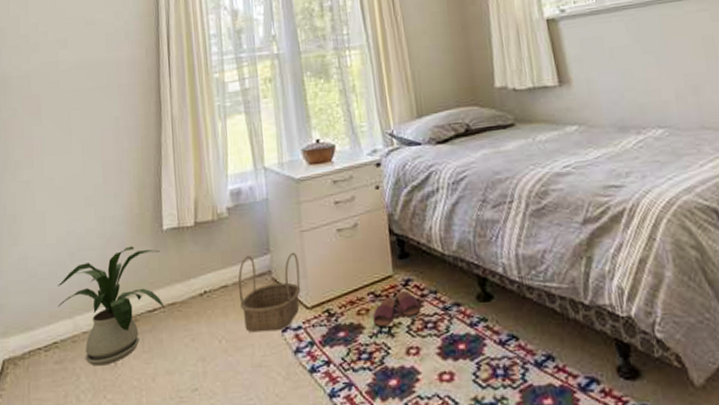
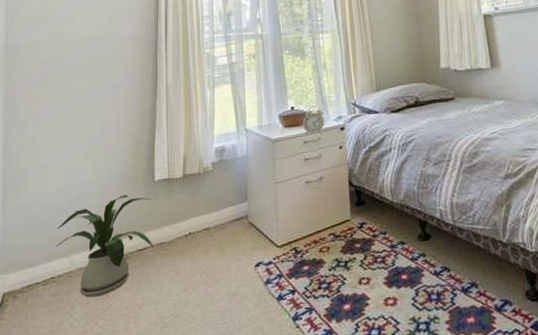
basket: present [238,252,301,333] -> none [219,200,273,267]
alarm clock: none [330,137,357,172] -> present [302,106,325,134]
slippers: present [373,291,420,327] -> none [332,232,371,262]

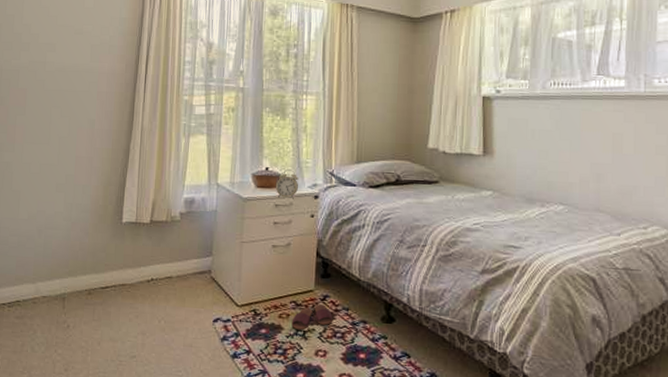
house plant: present [56,194,153,298] -> none [23,231,118,326]
slippers: none [332,232,371,262] -> present [291,304,332,330]

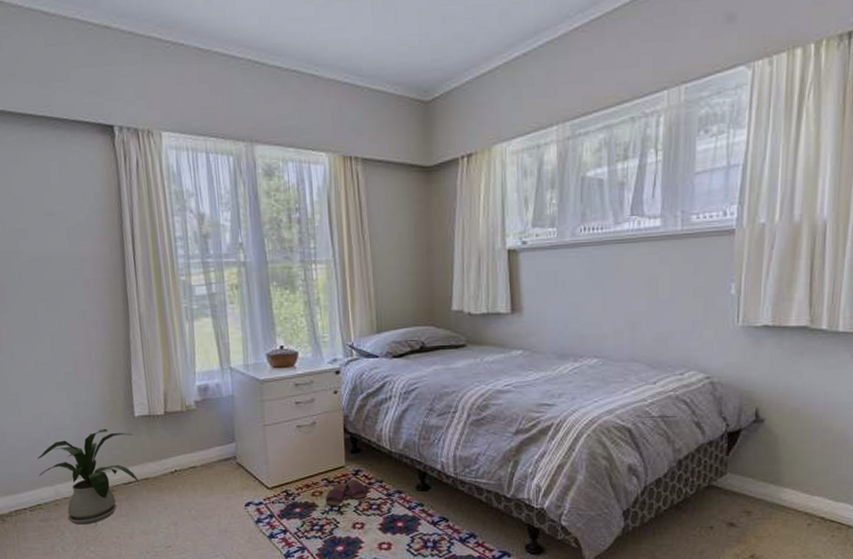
house plant: none [23,231,118,326] -> present [37,429,138,525]
alarm clock: present [275,169,299,198] -> none [292,346,318,376]

